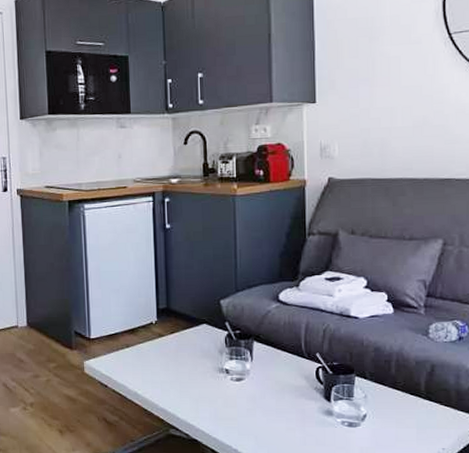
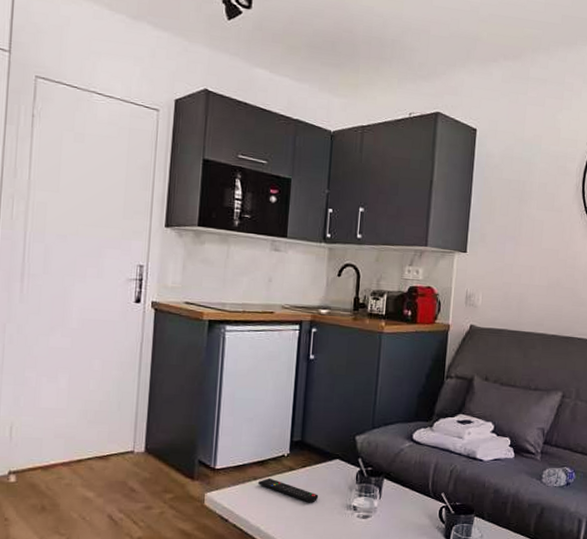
remote control: none [131,345,190,368] -> present [258,478,319,503]

